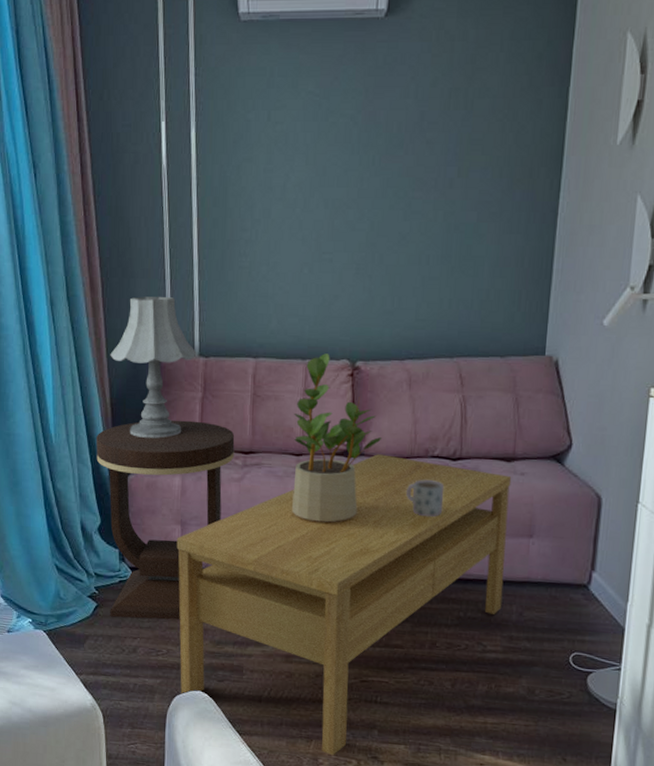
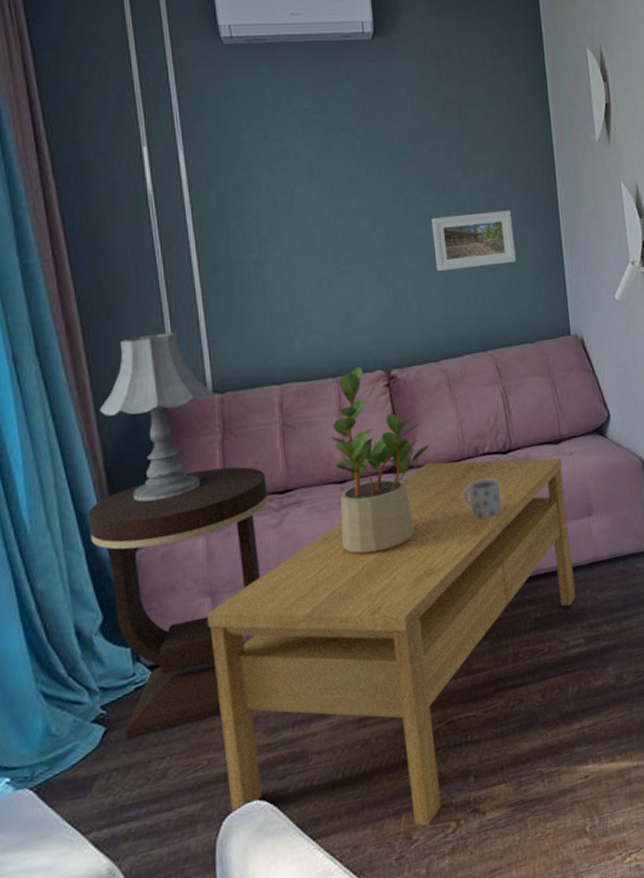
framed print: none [415,214,504,272] -> present [431,210,516,271]

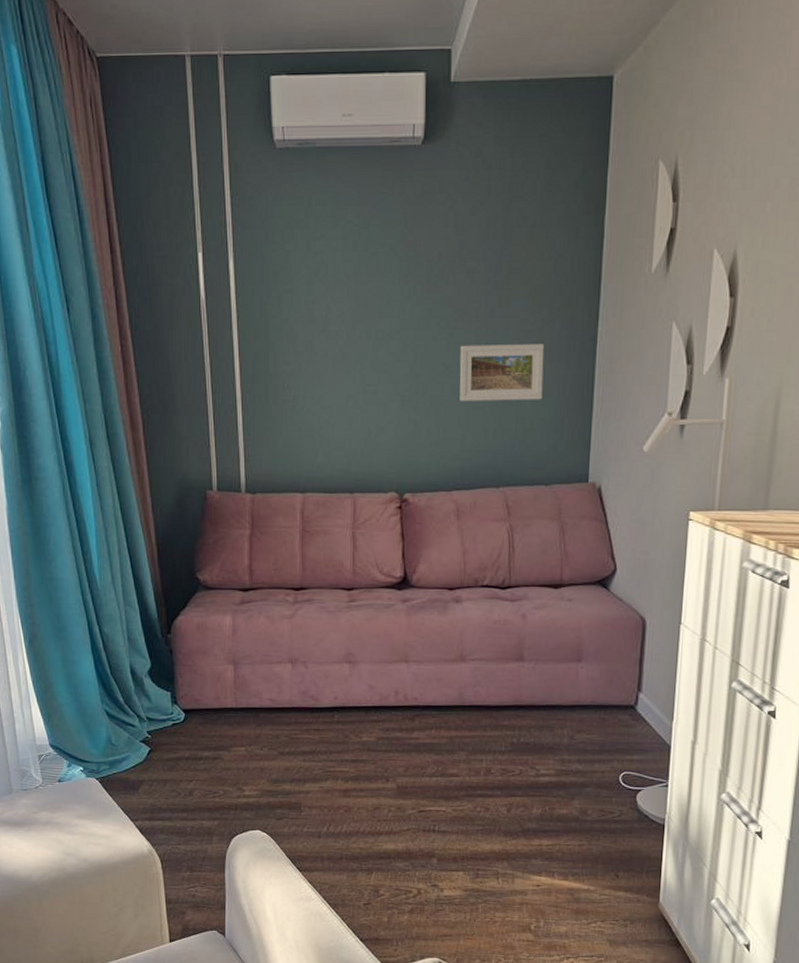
side table: present [89,466,268,740] -> none [143,558,285,761]
table lamp: present [99,333,210,502] -> none [154,433,243,578]
coffee table: present [207,458,576,827] -> none [229,586,560,887]
potted plant: present [331,367,430,553] -> none [344,487,432,656]
mug: present [463,478,501,520] -> none [458,609,493,646]

